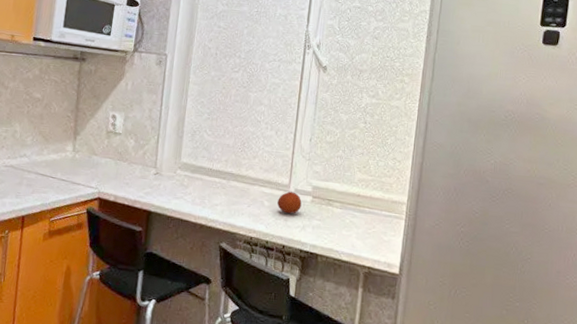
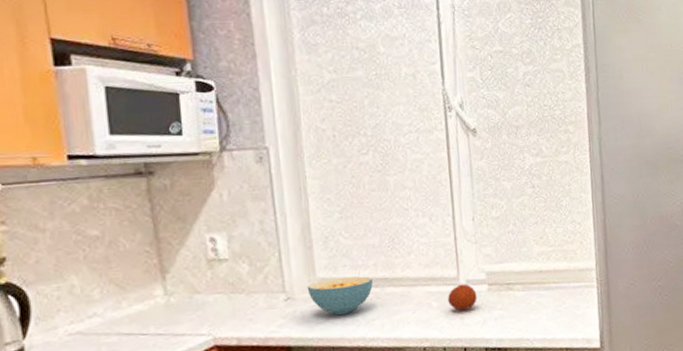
cereal bowl: none [172,165,223,196] -> present [307,276,374,315]

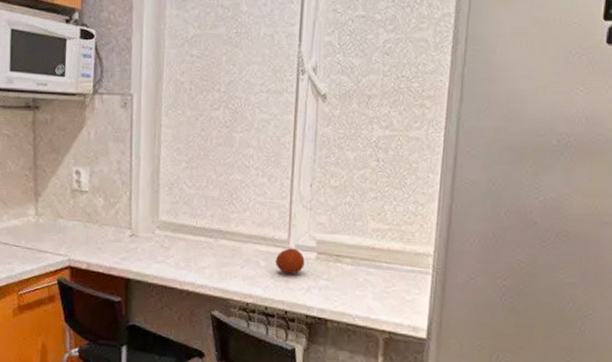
cereal bowl: present [307,276,374,315] -> none [150,223,209,259]

